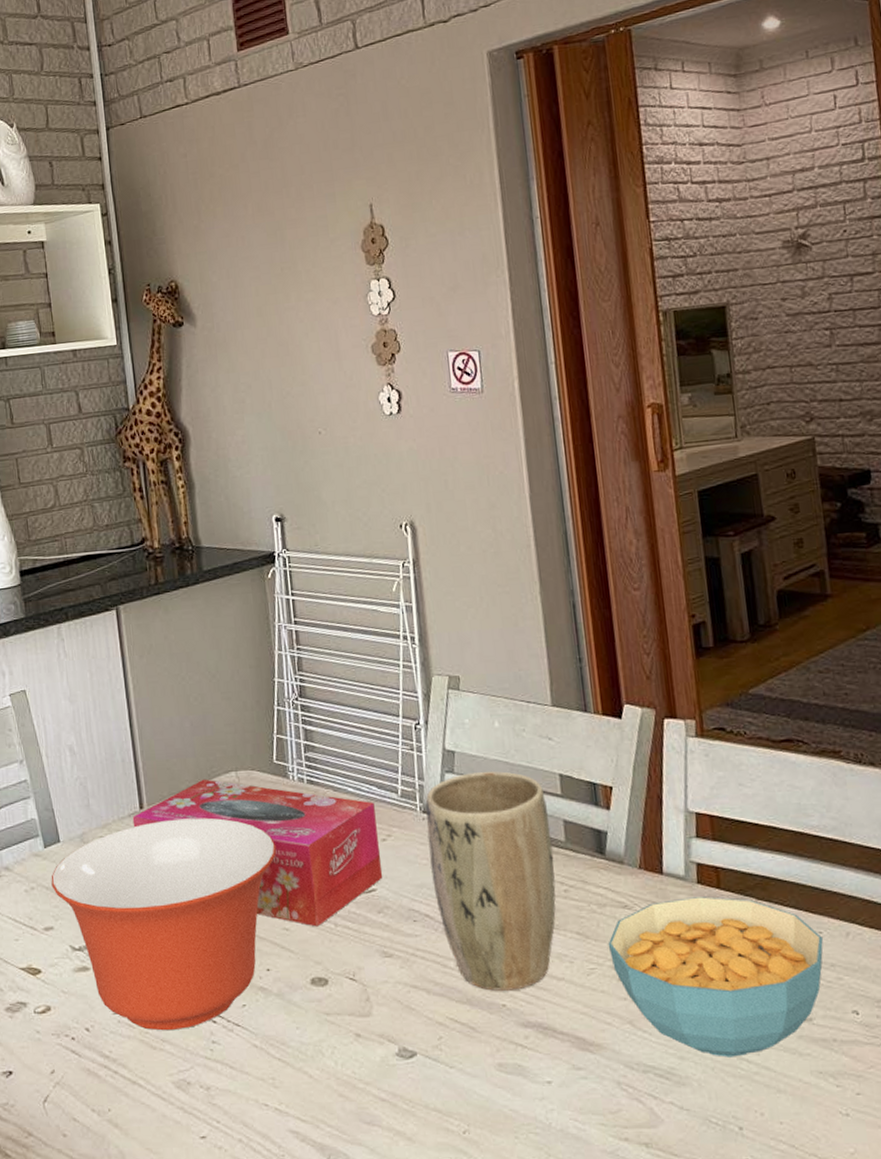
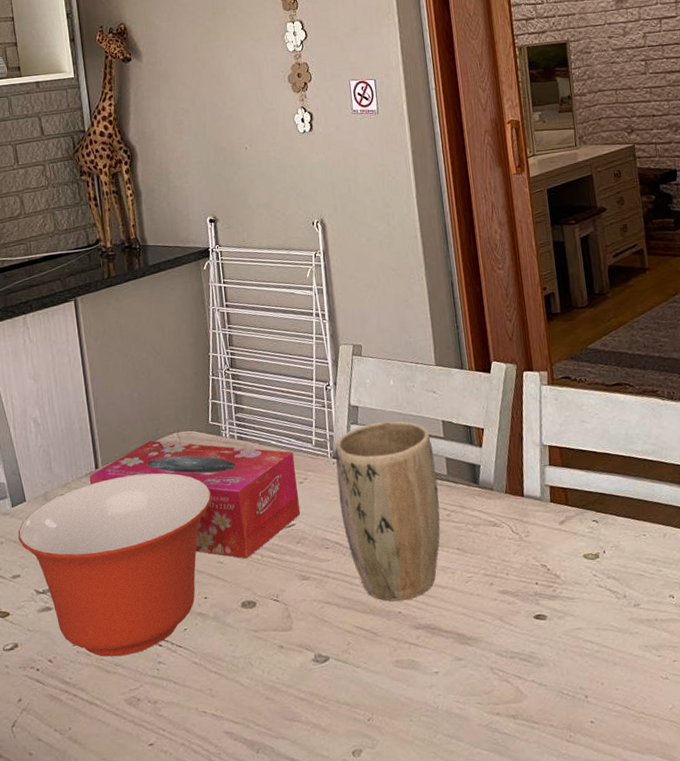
cereal bowl: present [608,896,823,1057] -> none [481,512,647,641]

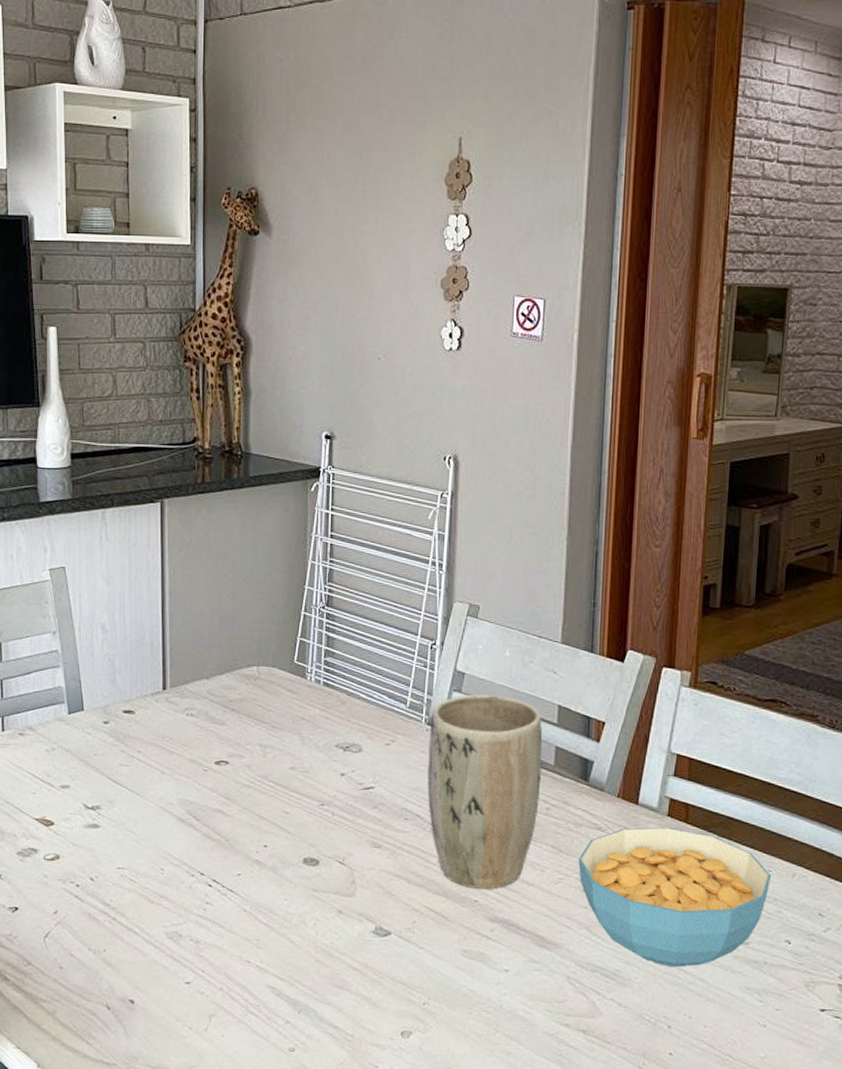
mixing bowl: present [18,473,212,657] -> none [72,702,287,889]
tissue box: present [89,440,300,559] -> none [155,669,383,814]
cereal bowl: none [481,512,647,641] -> present [578,827,771,968]

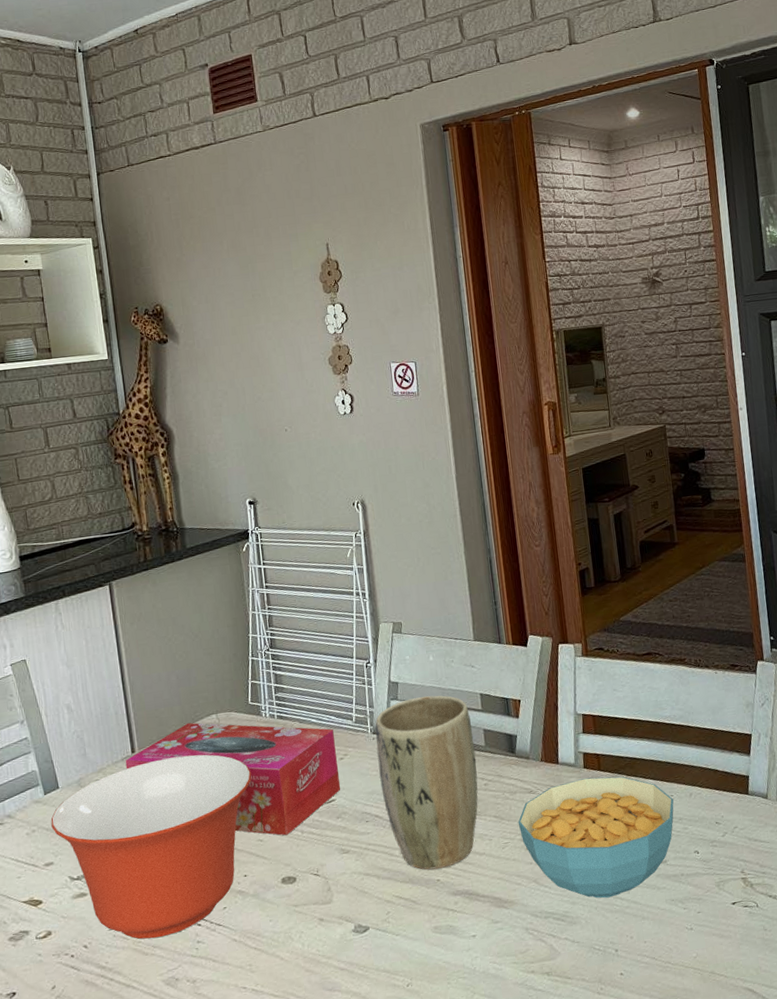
mixing bowl: none [72,702,287,889] -> present [50,754,252,940]
tissue box: none [155,669,383,814] -> present [125,722,340,836]

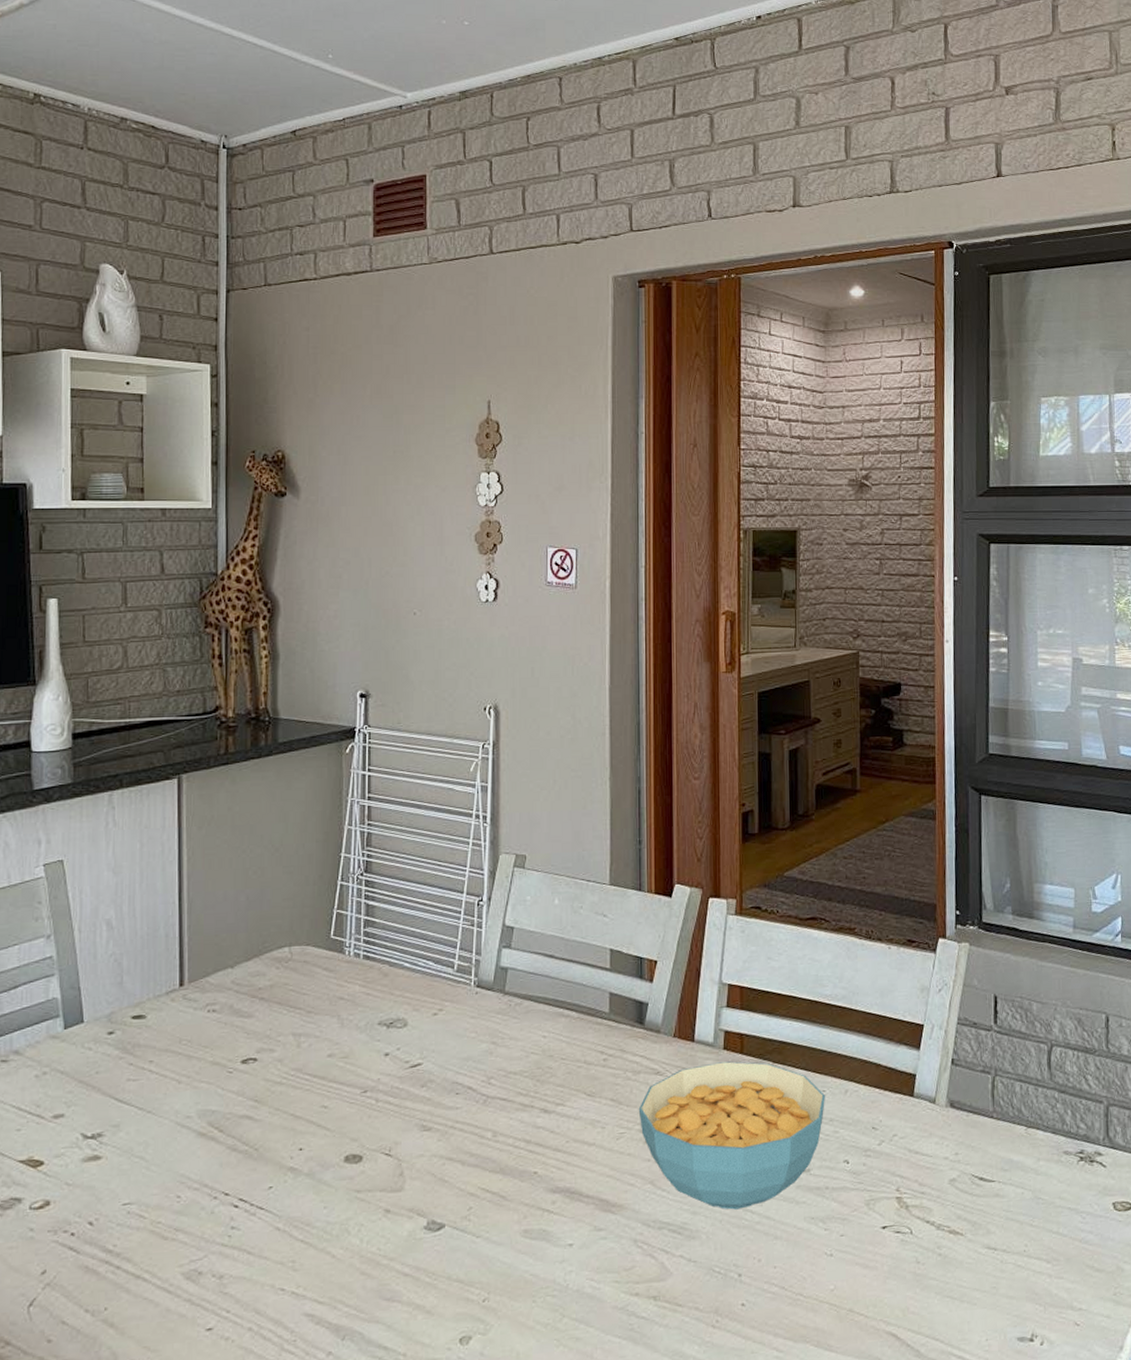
mixing bowl: present [50,754,252,940] -> none [68,994,324,1220]
tissue box: present [125,722,340,836] -> none [170,954,429,1103]
plant pot: present [375,695,478,870] -> none [479,946,597,1159]

